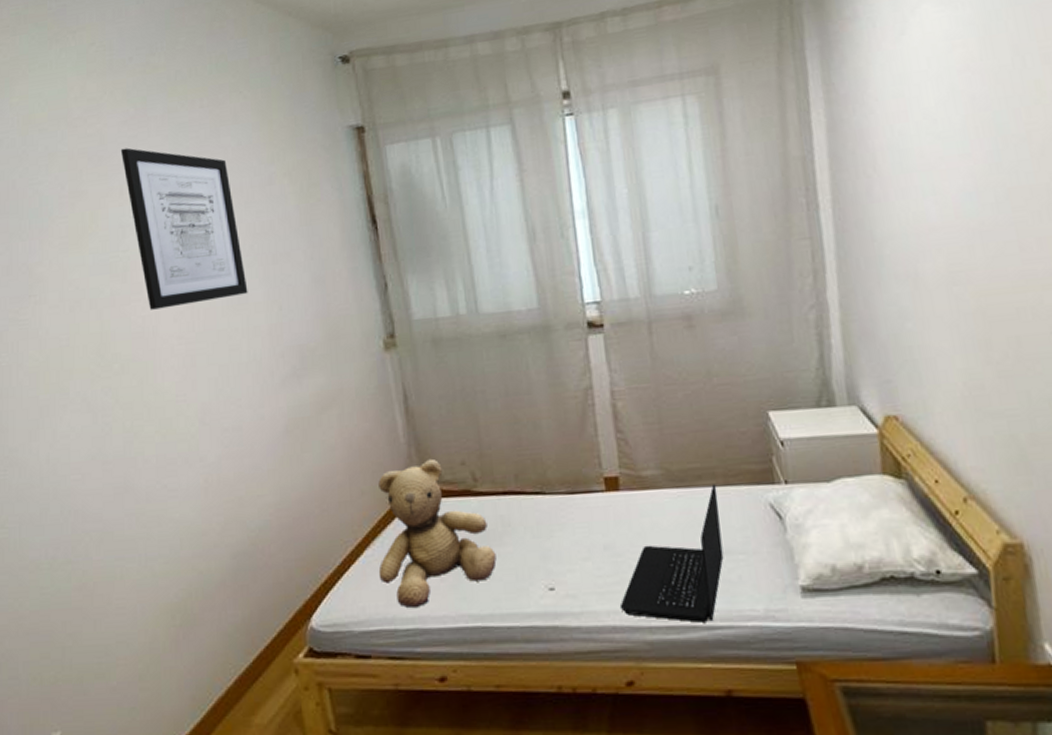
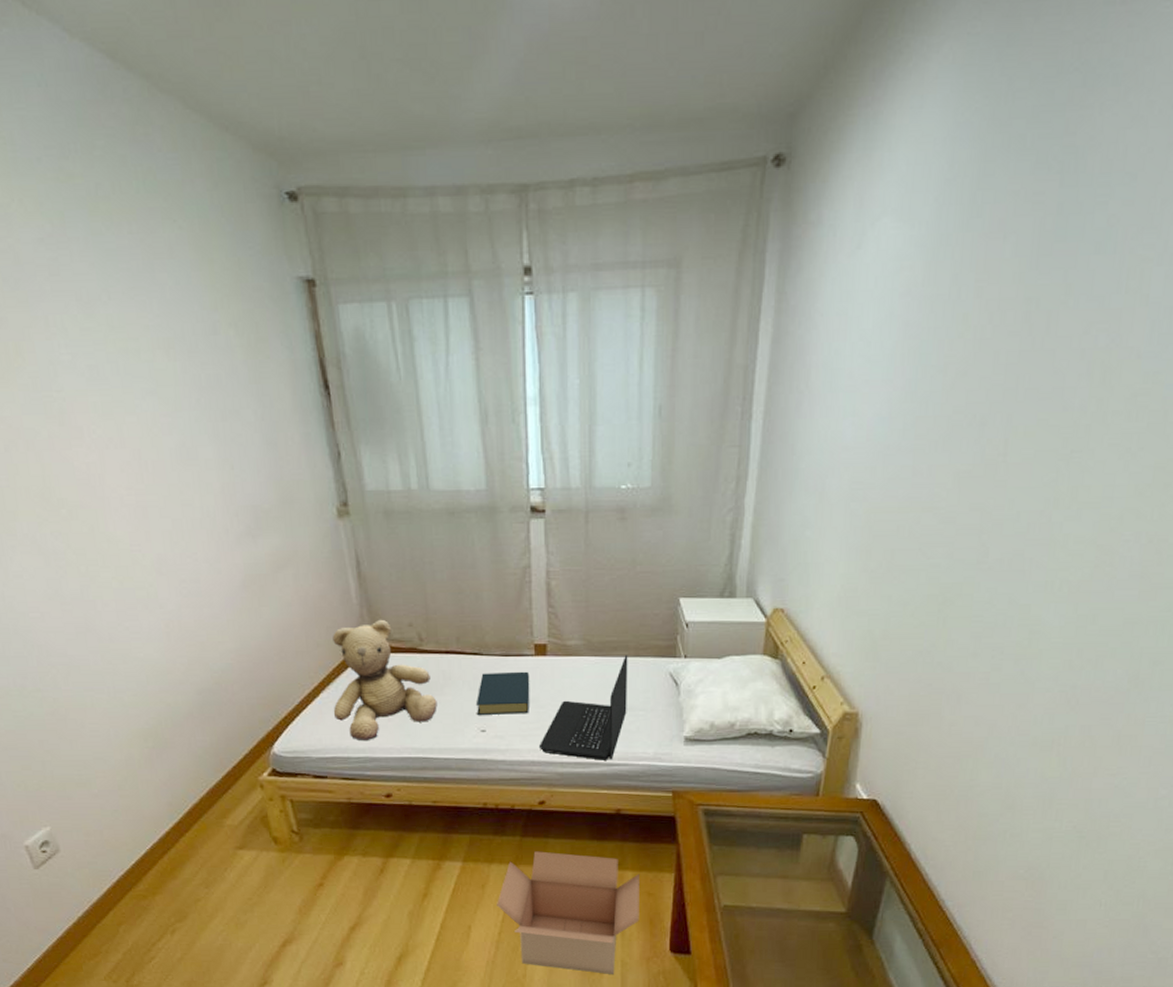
wall art: present [120,147,248,310] -> none [40,272,197,457]
hardback book: none [541,511,605,569] -> present [477,671,530,715]

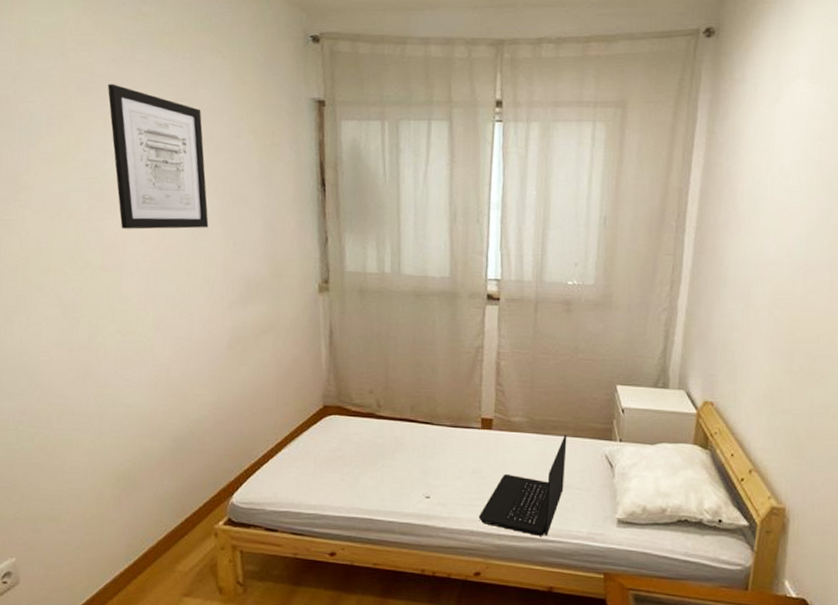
wall art: none [40,272,197,457] -> present [107,84,209,230]
teddy bear: present [333,619,437,741] -> none [291,384,388,499]
hardback book: present [477,671,530,715] -> none [423,442,475,484]

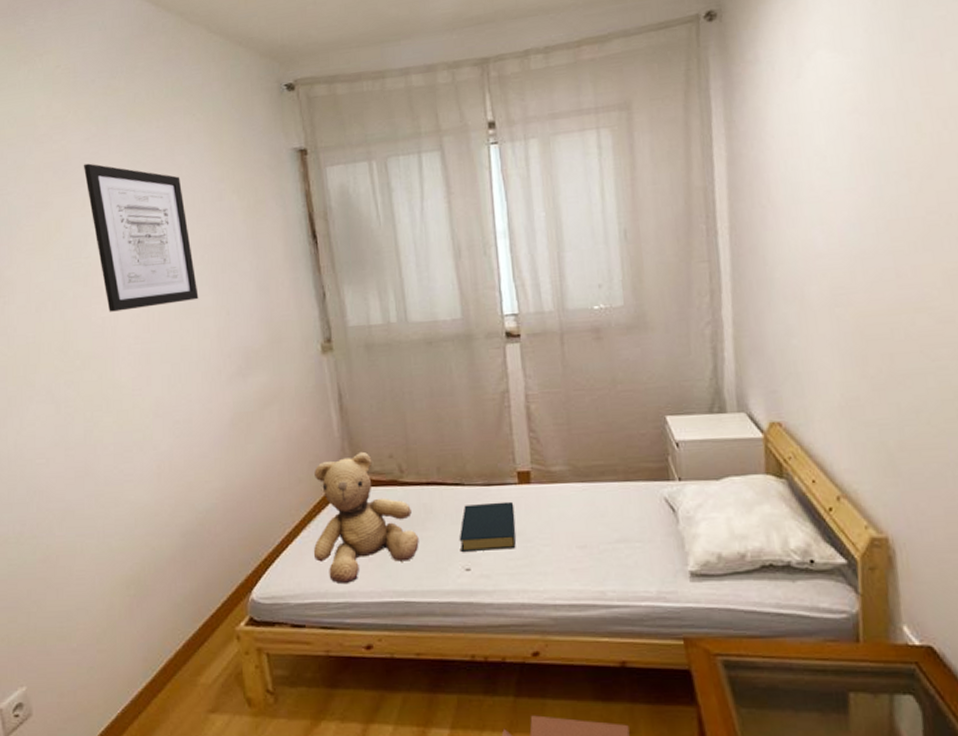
teddy bear: none [291,384,388,499] -> present [313,451,419,584]
hardback book: none [423,442,475,484] -> present [460,501,516,552]
laptop: present [478,434,567,536] -> none [528,479,622,602]

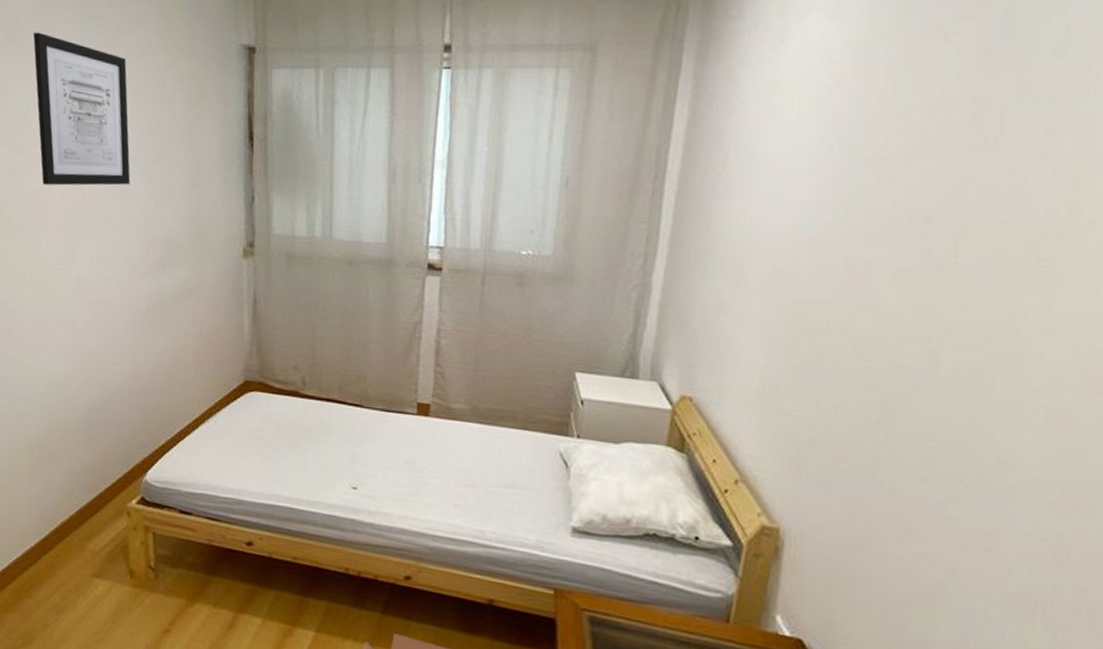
teddy bear: present [313,451,419,584] -> none [209,358,312,482]
hardback book: present [460,501,516,552] -> none [351,426,409,475]

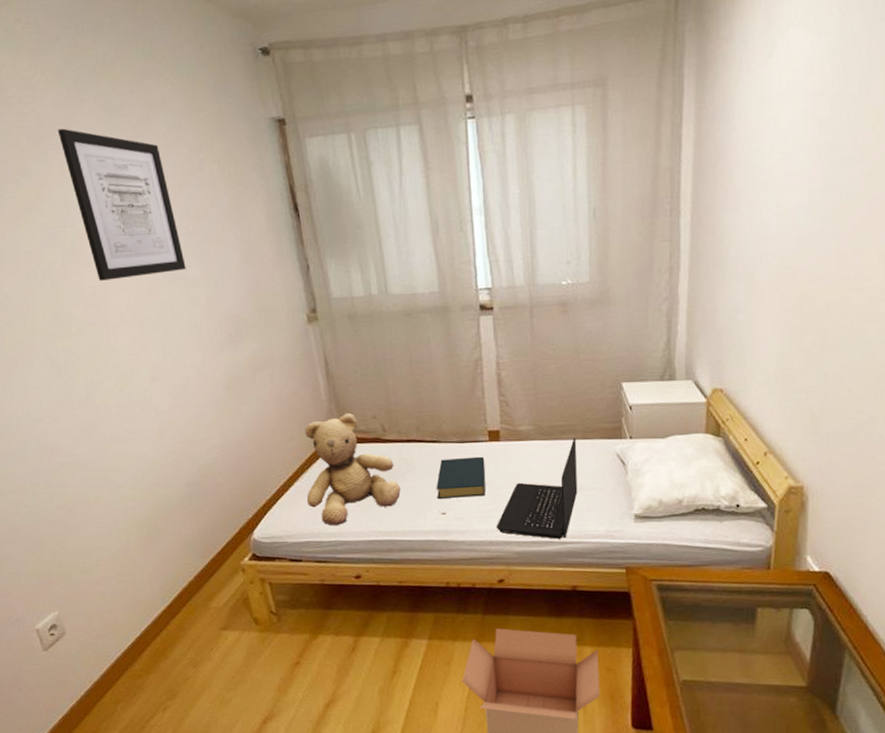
teddy bear: none [209,358,312,482] -> present [305,412,401,526]
hardback book: none [351,426,409,475] -> present [436,456,486,499]
laptop: none [410,426,516,541] -> present [496,437,578,539]

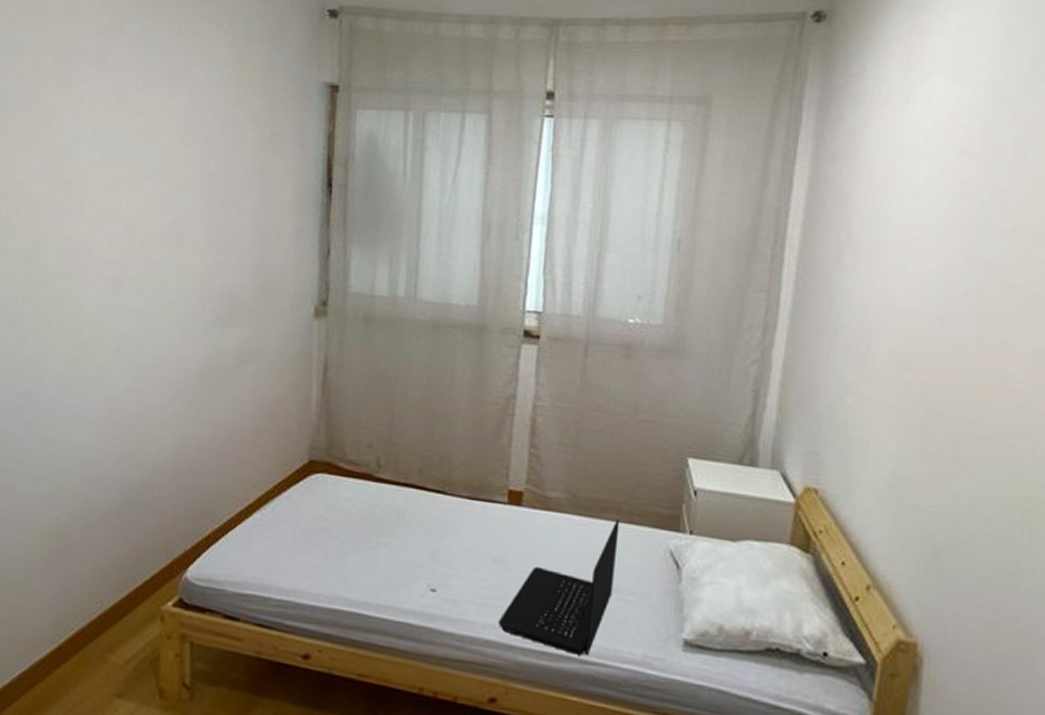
wall art: present [57,128,186,281] -> none [86,59,193,232]
teddy bear: present [305,412,401,526] -> none [263,435,385,581]
hardback book: present [436,456,486,499] -> none [429,517,499,576]

